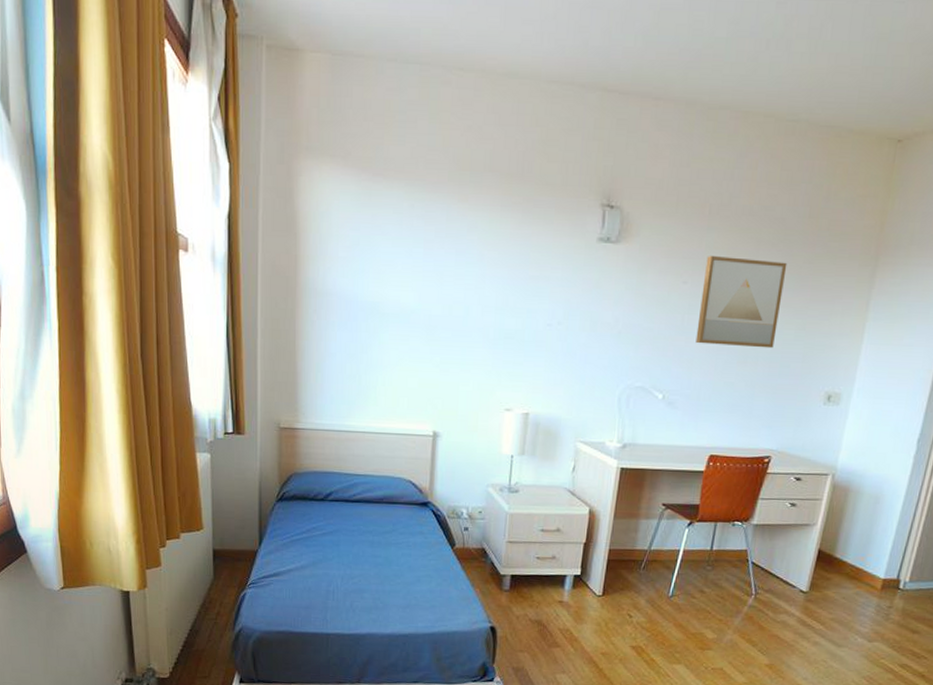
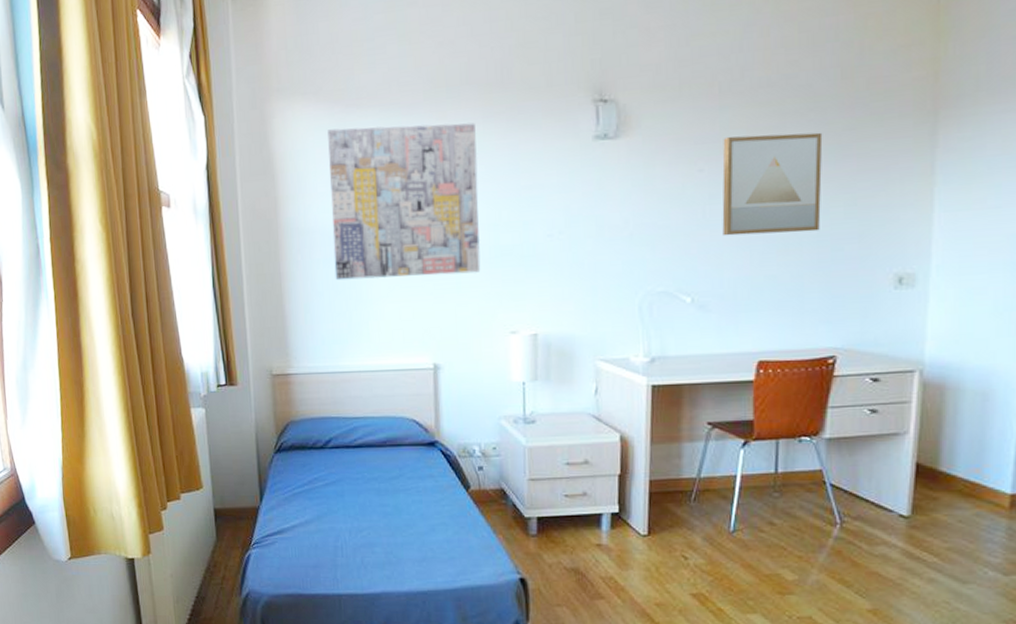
wall art: none [348,196,494,352] -> present [327,122,481,281]

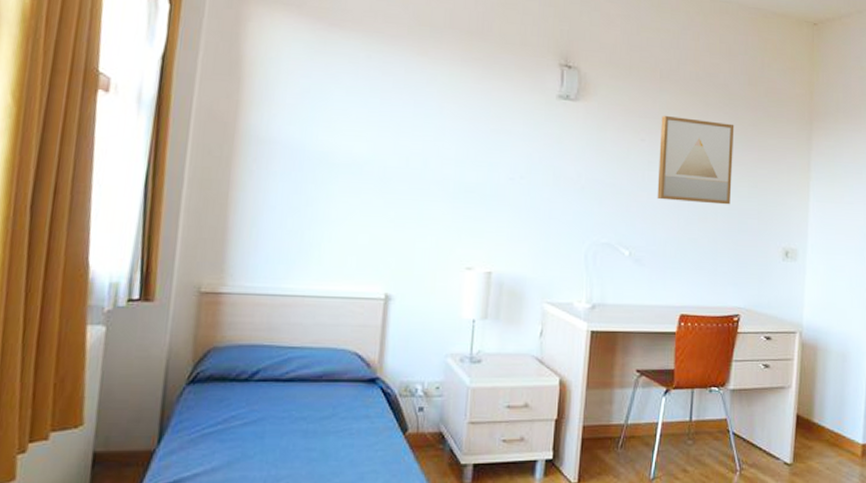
wall art: present [327,122,481,281] -> none [291,43,454,206]

